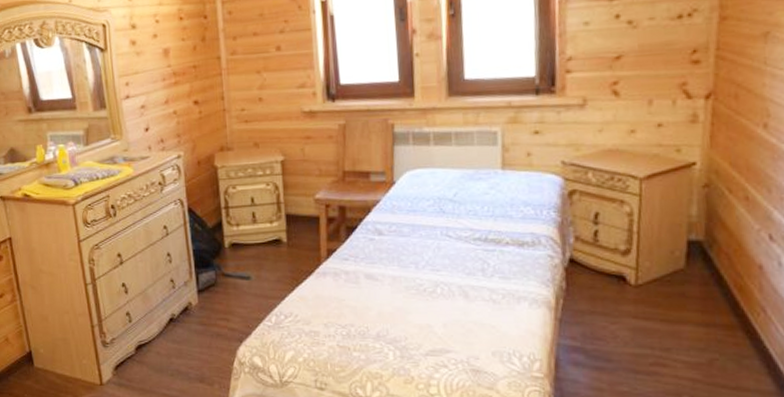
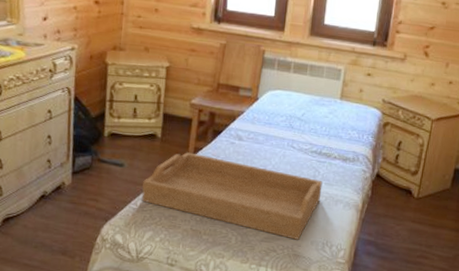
serving tray: none [275,256,496,351] -> present [141,152,323,240]

